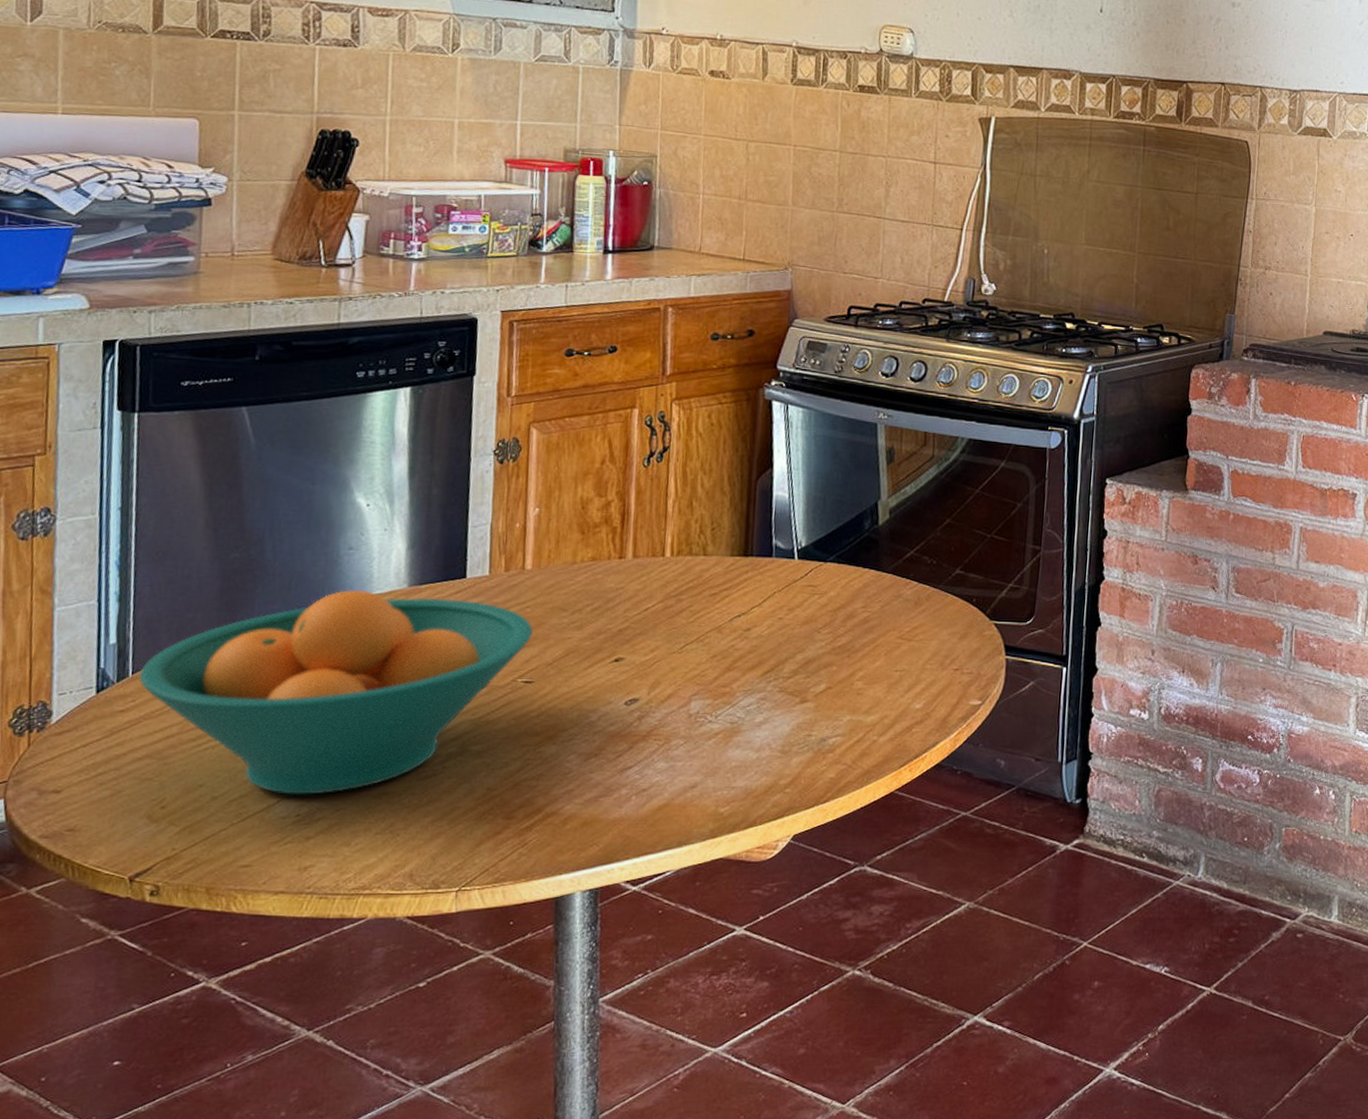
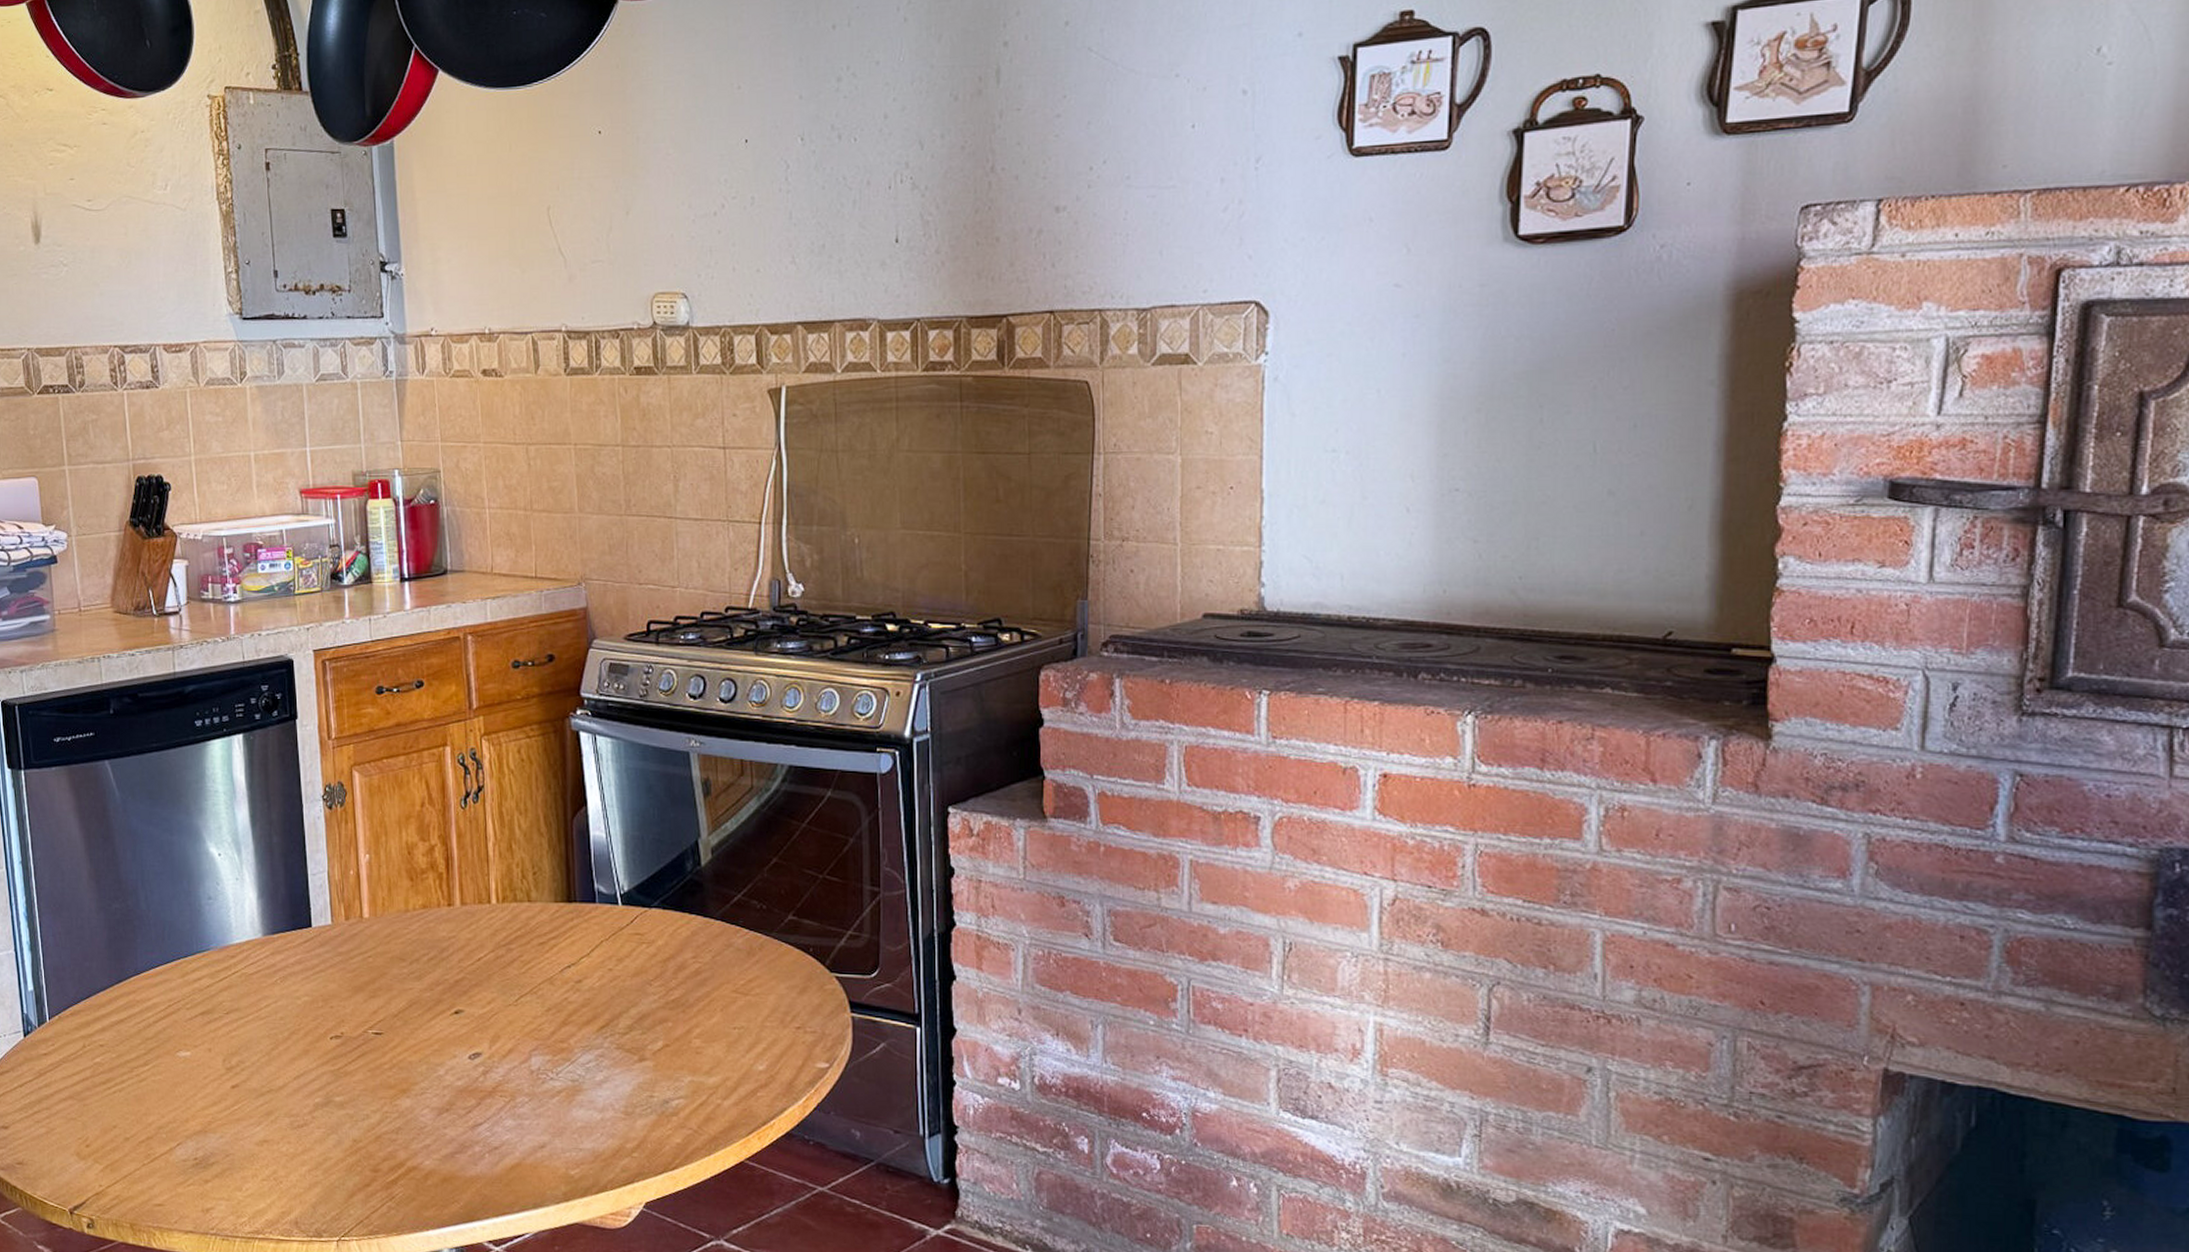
fruit bowl: present [138,589,534,795] -> none [54,939,378,1140]

